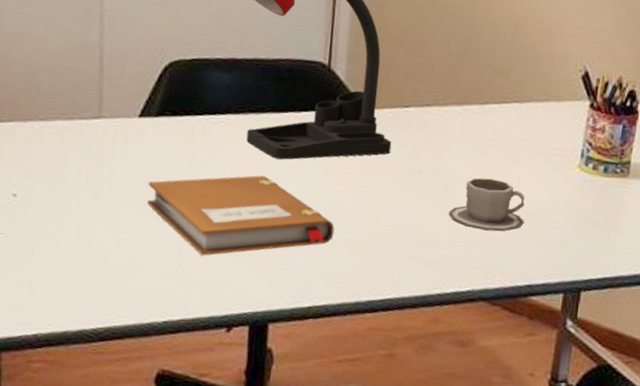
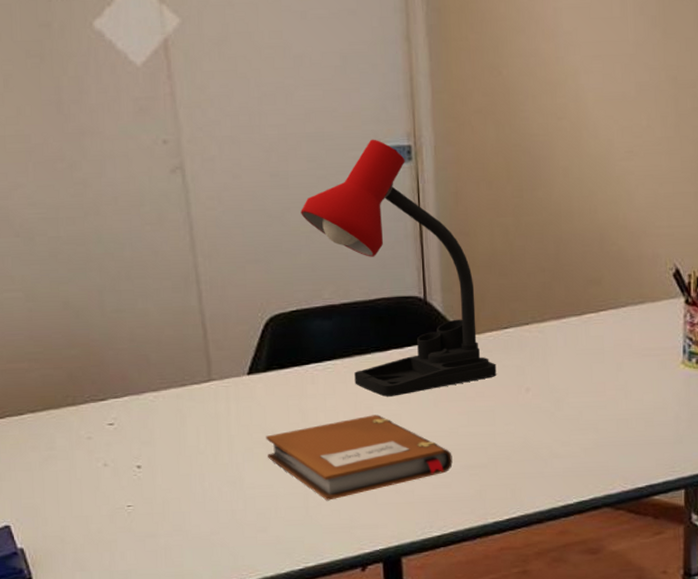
cup: present [448,177,525,232] -> none [561,386,637,438]

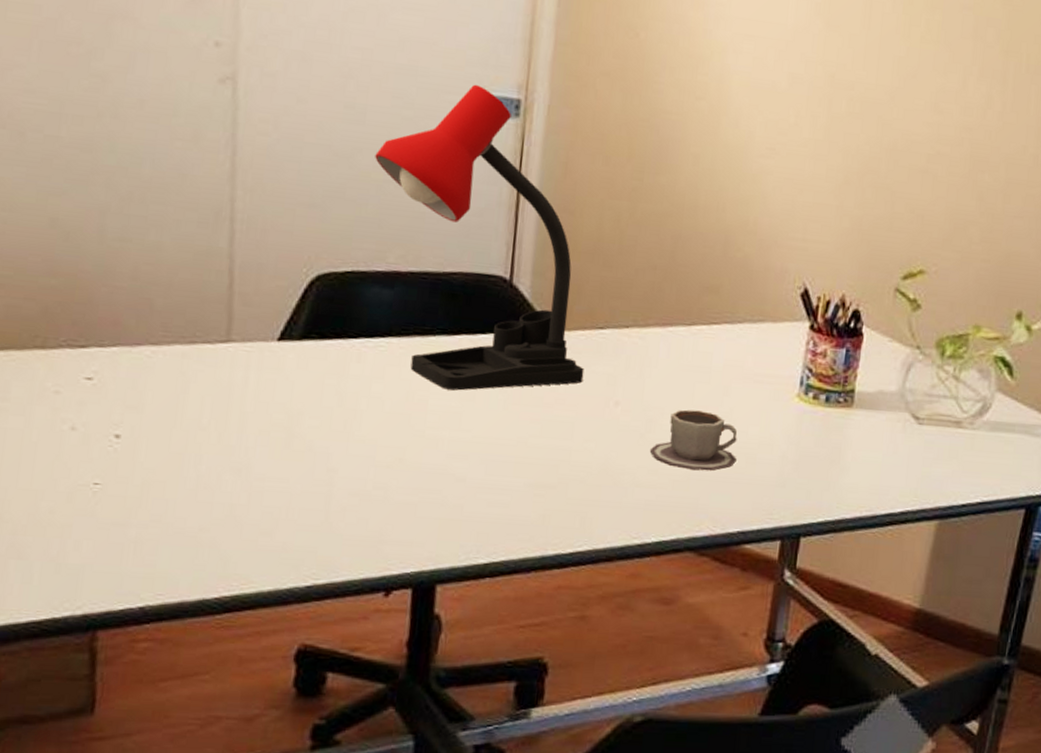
notebook: present [266,414,453,501] -> none [287,409,516,506]
cup: none [561,386,637,438] -> present [649,409,737,471]

